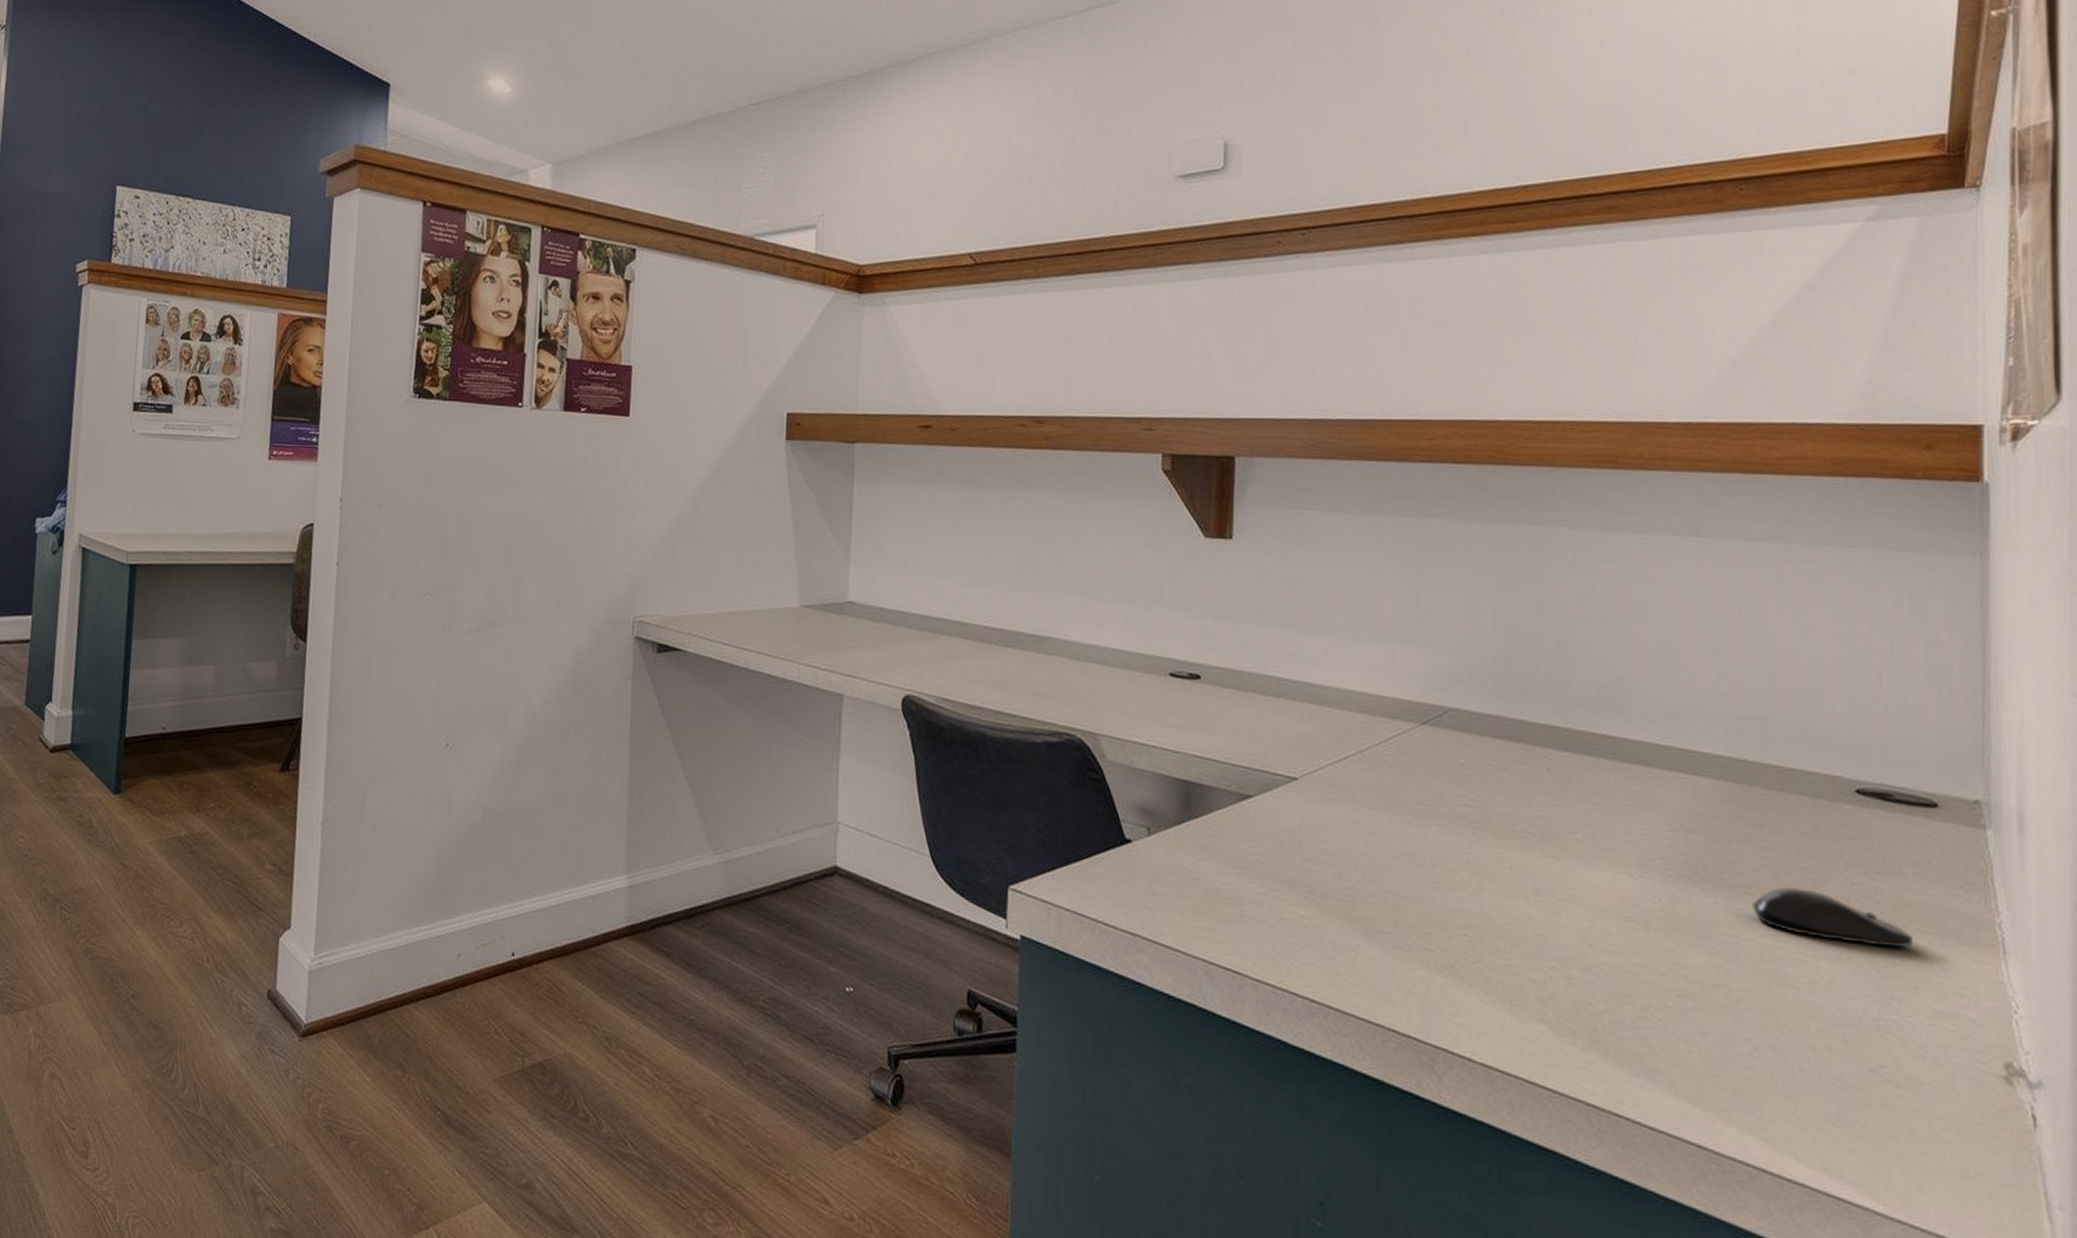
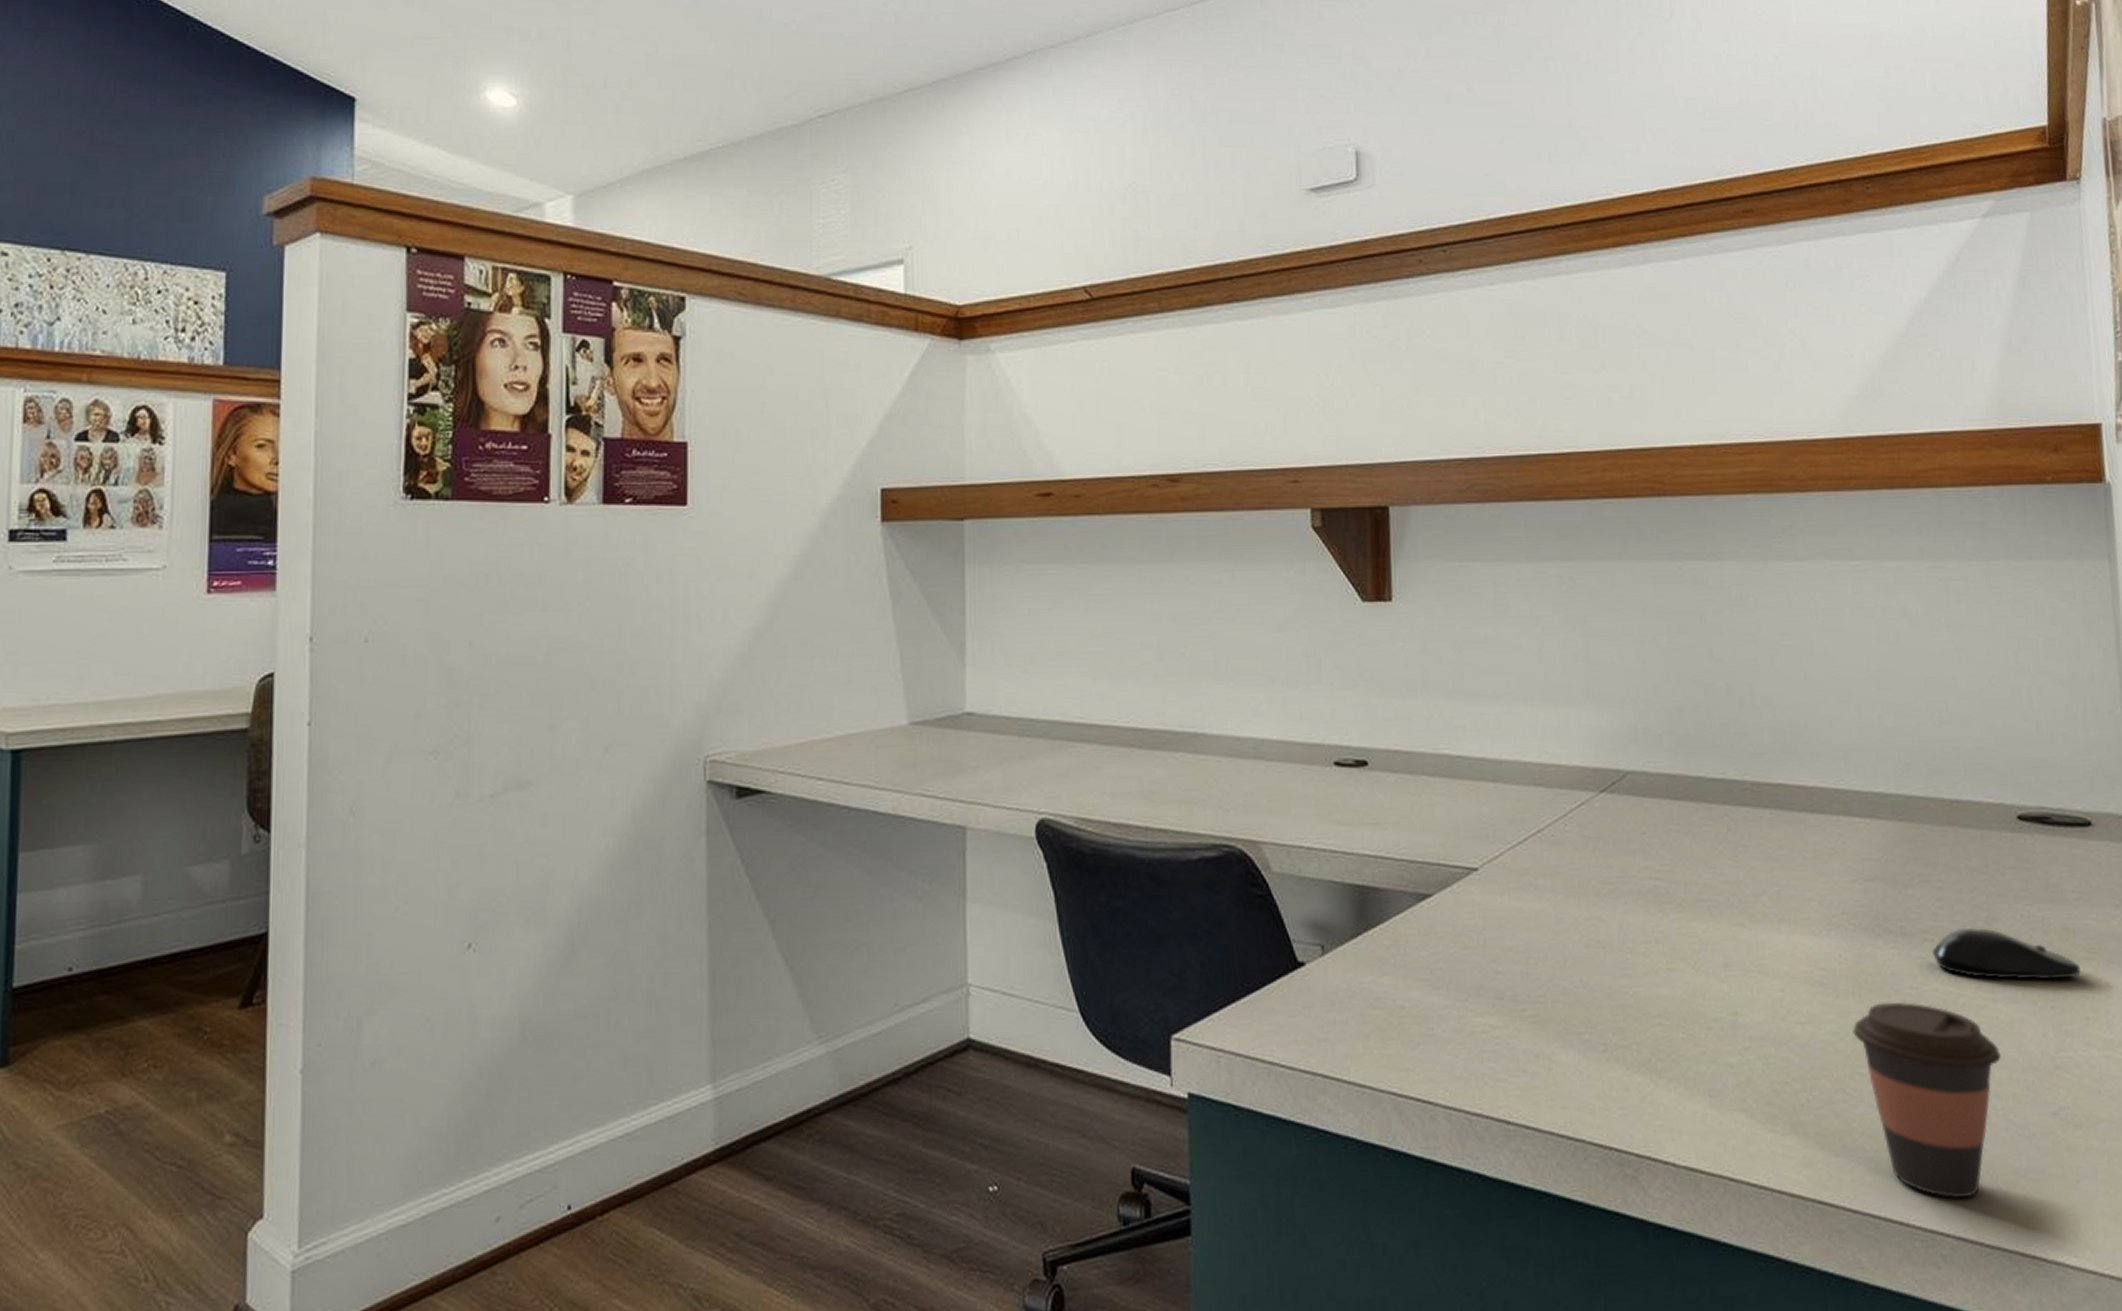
coffee cup: none [1662,944,1818,1134] -> present [1853,1002,2001,1199]

